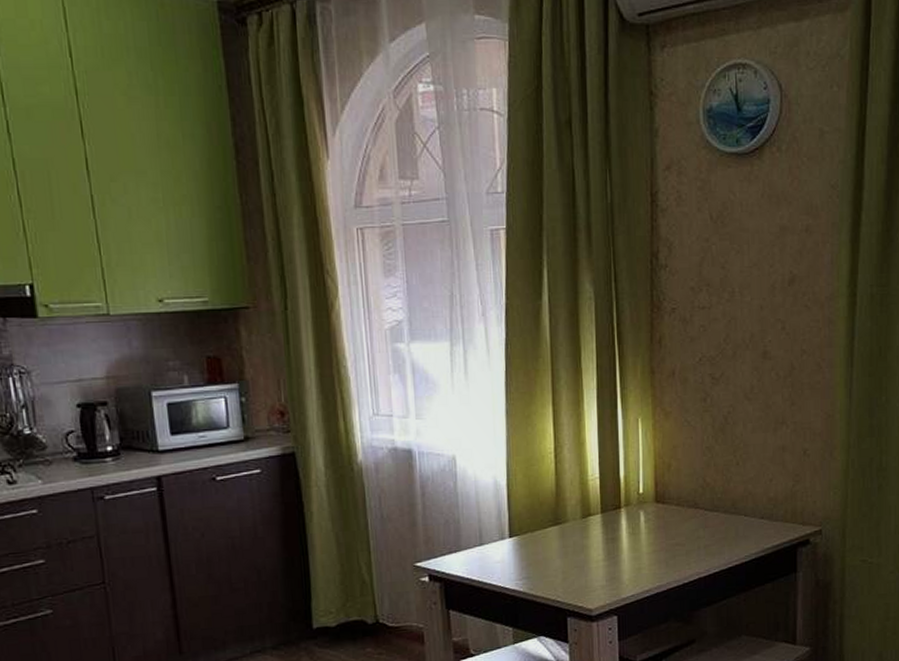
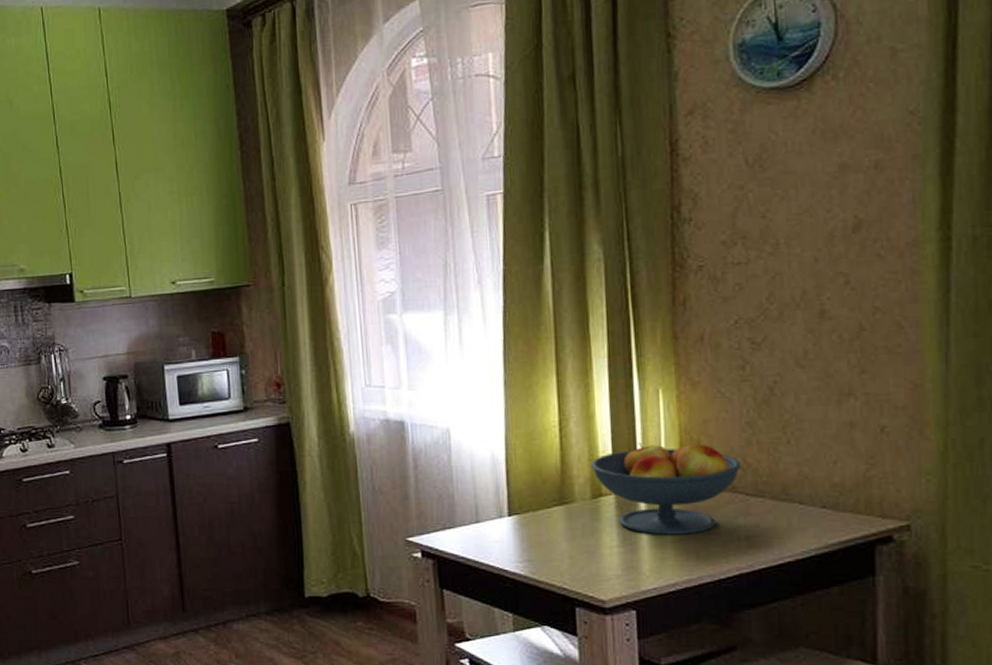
fruit bowl: none [581,466,702,548] -> present [591,443,741,535]

